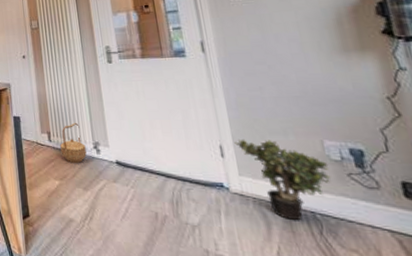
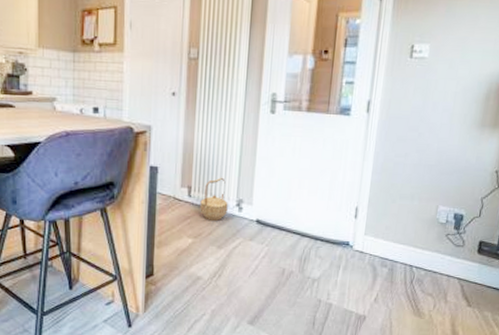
potted plant: present [234,139,332,221] -> none [369,201,435,273]

